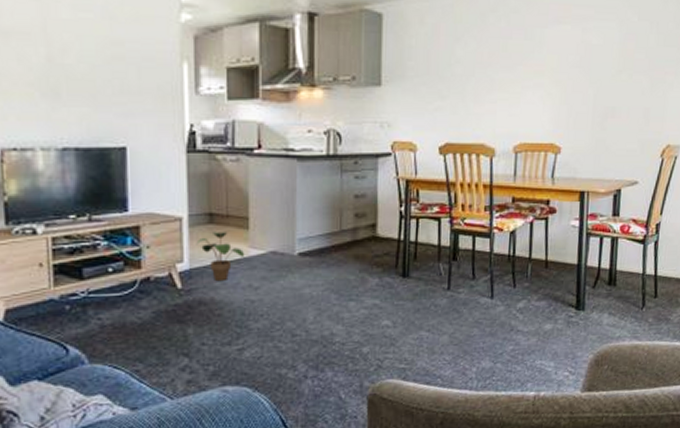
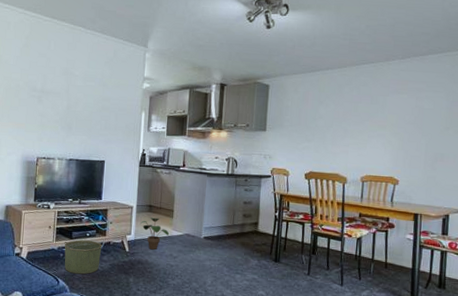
basket: none [70,279,137,334] -> present [64,240,102,275]

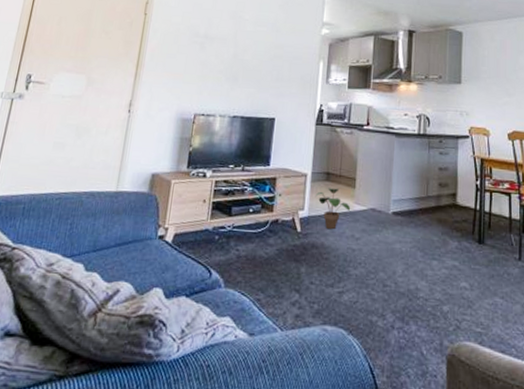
basket: present [64,240,102,275] -> none [220,217,269,263]

